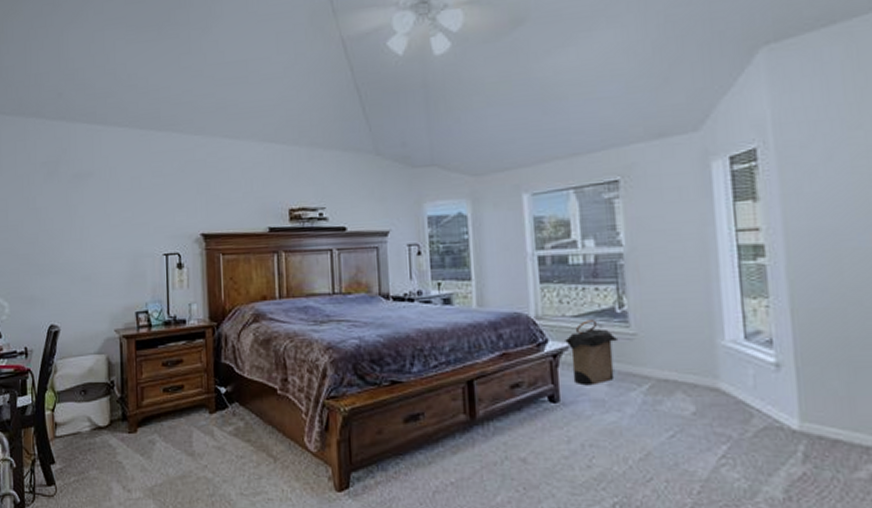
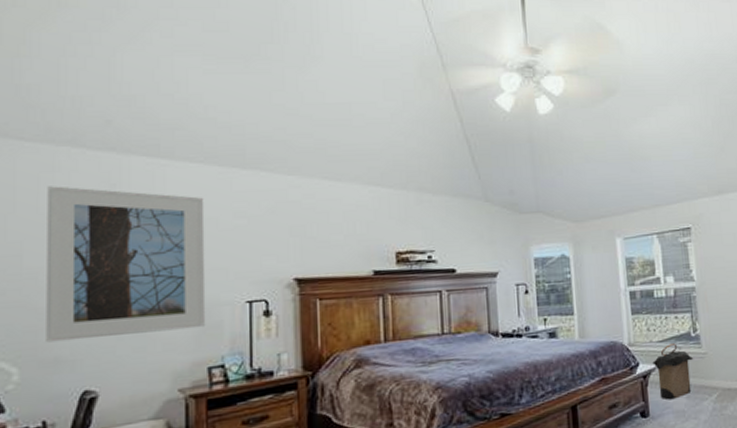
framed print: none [21,152,134,283] -> present [46,186,206,343]

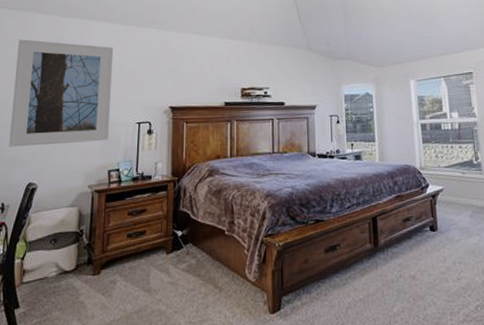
laundry hamper: present [652,343,694,400] -> none [440,169,476,218]

